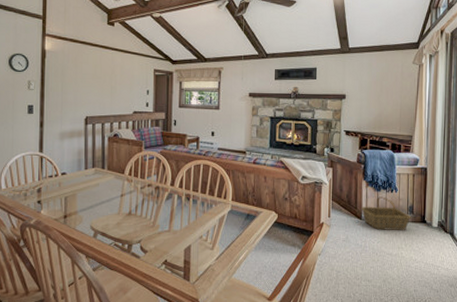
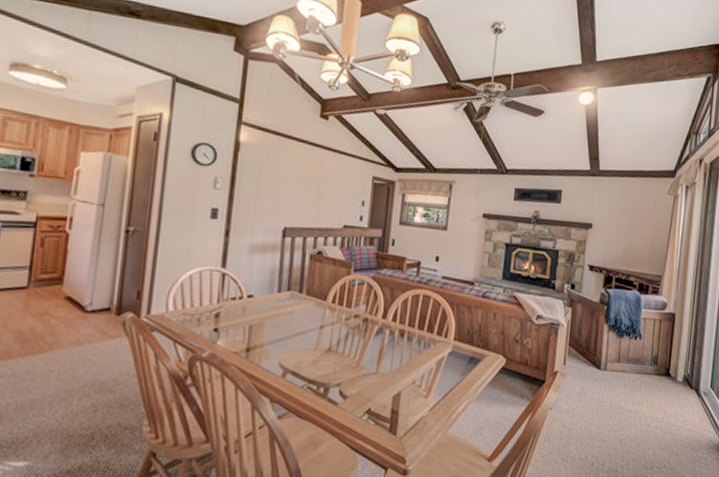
basket: present [361,196,411,230] -> none [601,343,655,384]

